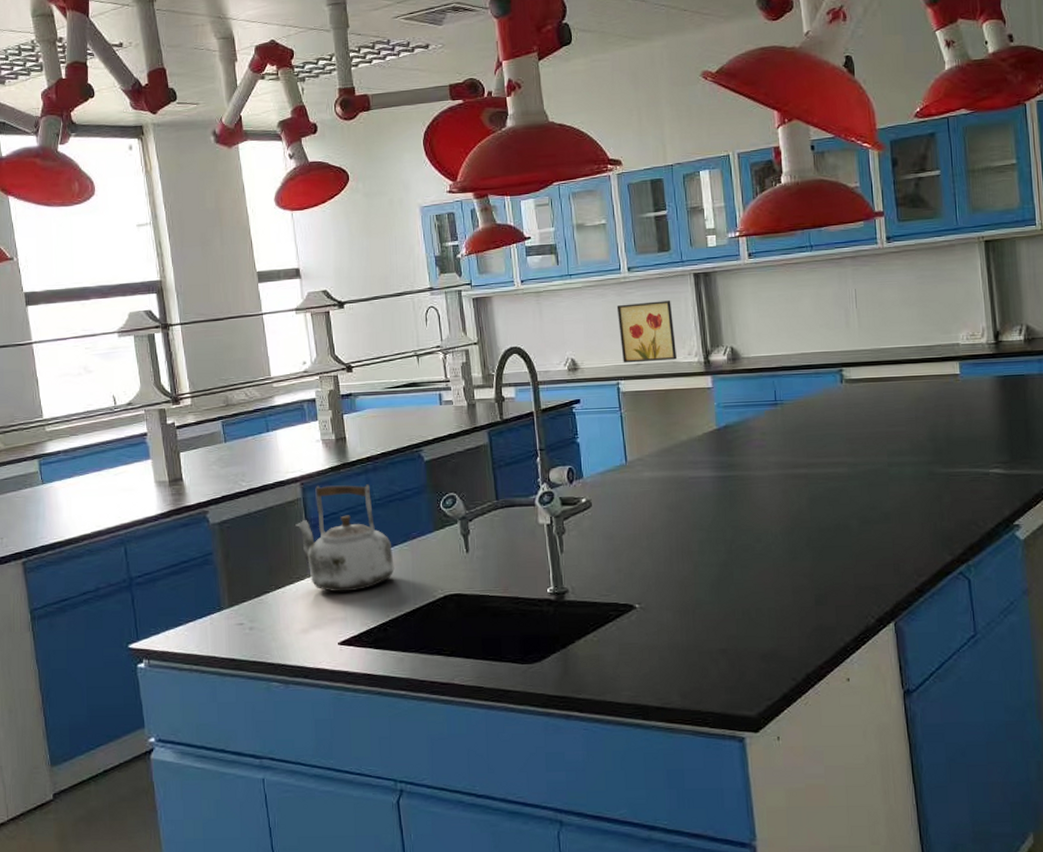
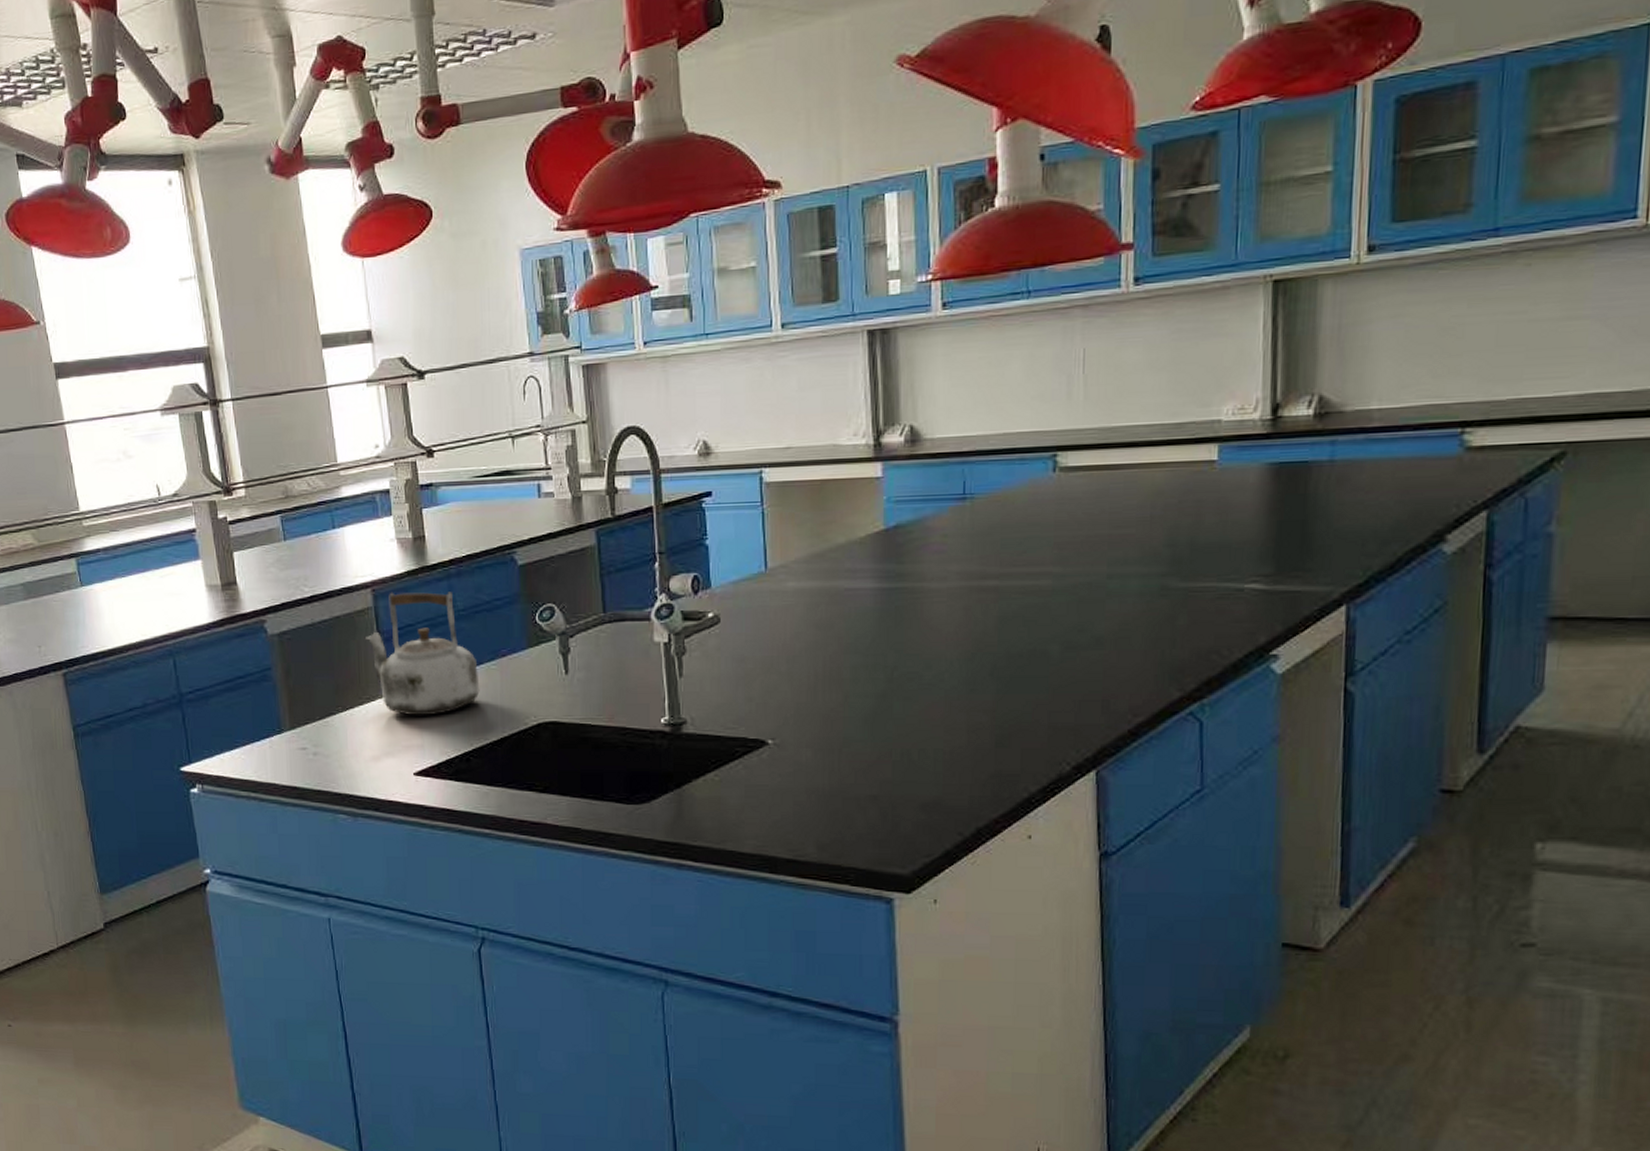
wall art: present [616,301,677,363] -> none [764,366,838,446]

